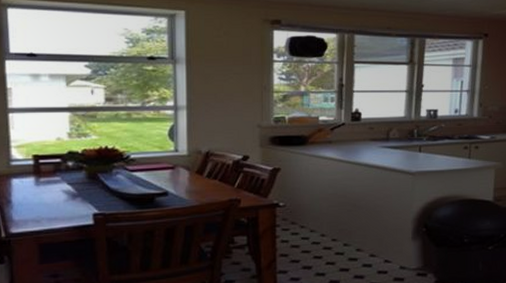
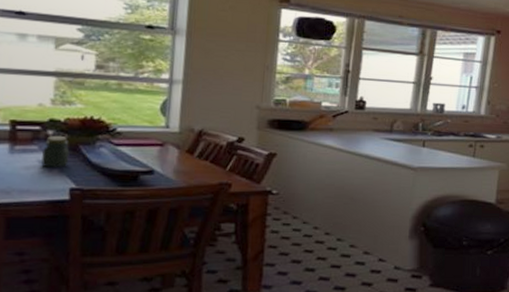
jar: none [65,165,90,197] -> present [41,135,70,168]

